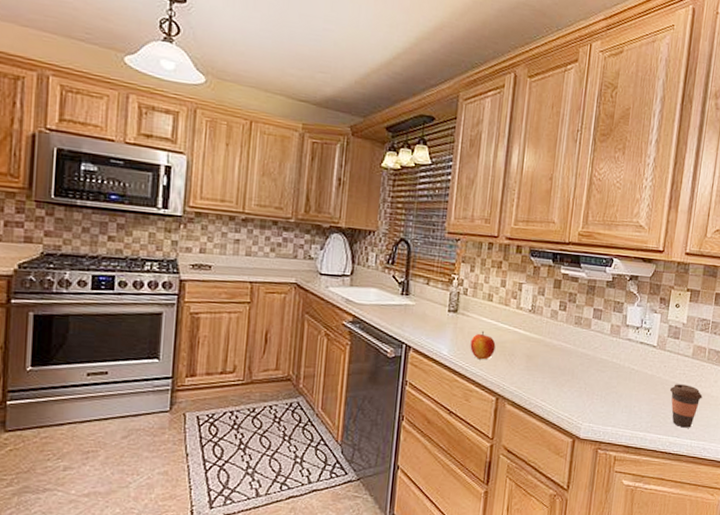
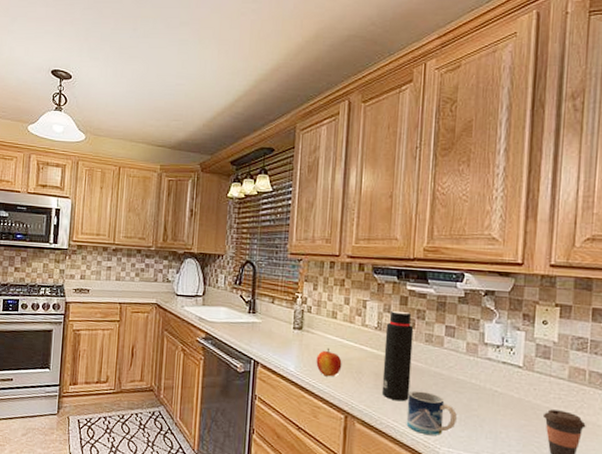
water bottle: none [532,293,565,382] -> present [381,310,414,402]
mug: none [553,371,598,413] -> present [406,390,457,436]

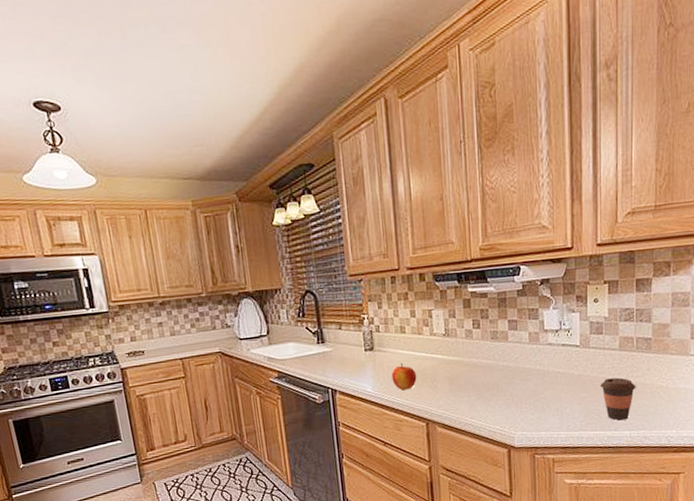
water bottle: present [381,310,414,402] -> none [453,314,483,400]
mug: present [406,390,457,436] -> none [481,385,527,425]

